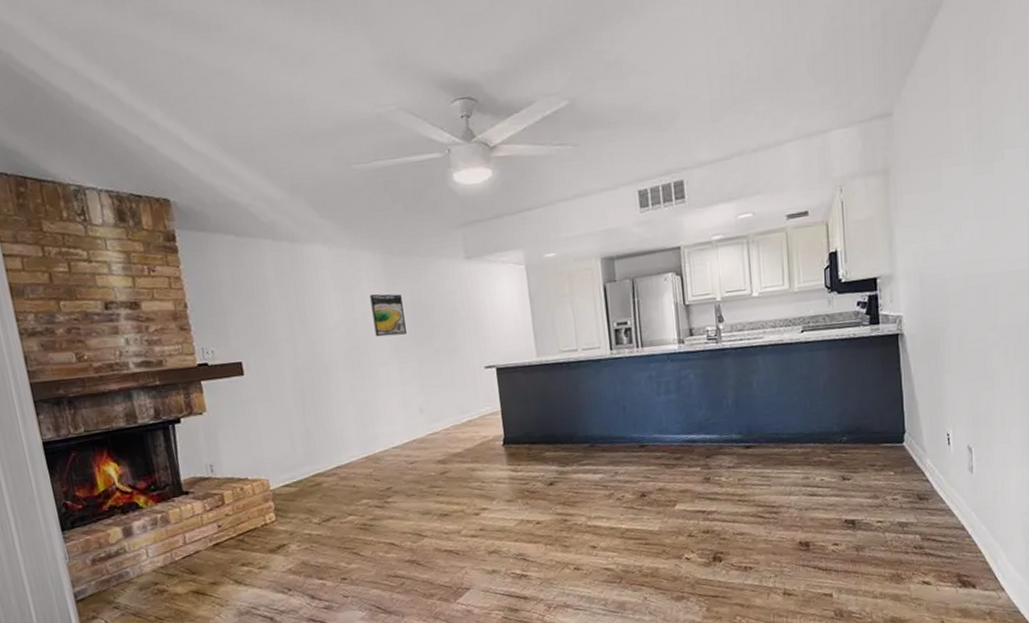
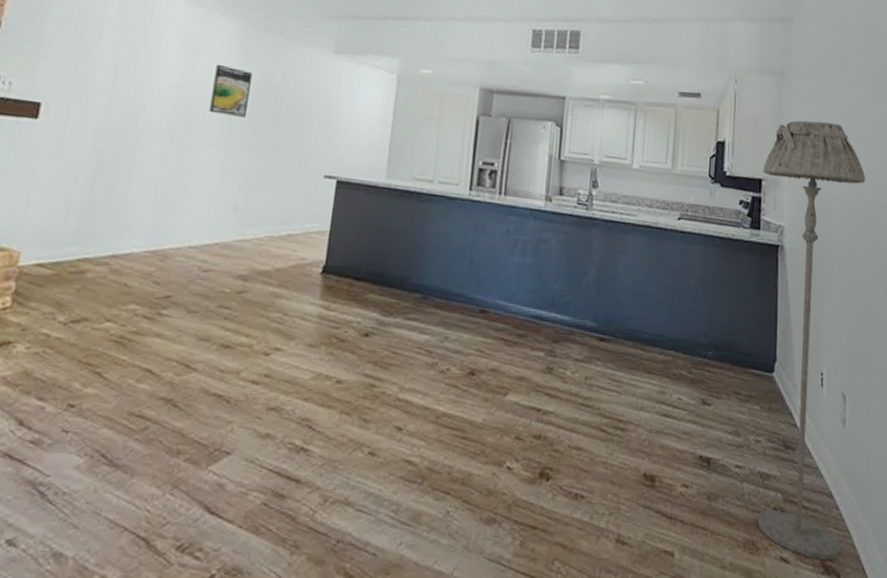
floor lamp: none [877,206,979,578] -> present [757,120,866,561]

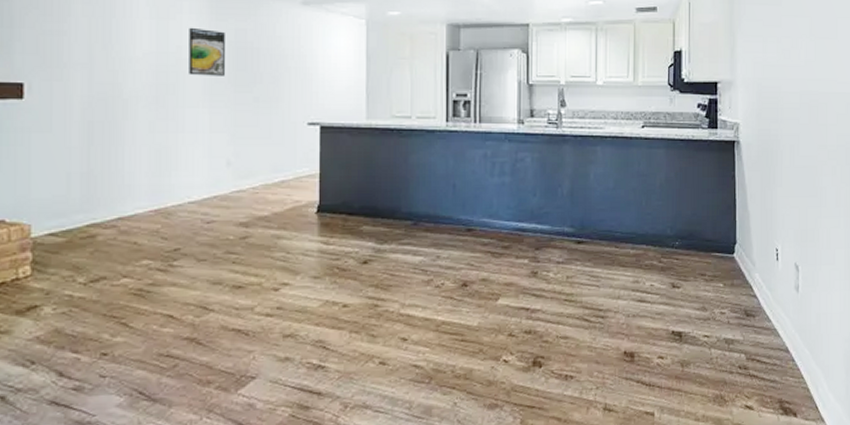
floor lamp: present [757,120,866,561] -> none [718,22,813,404]

